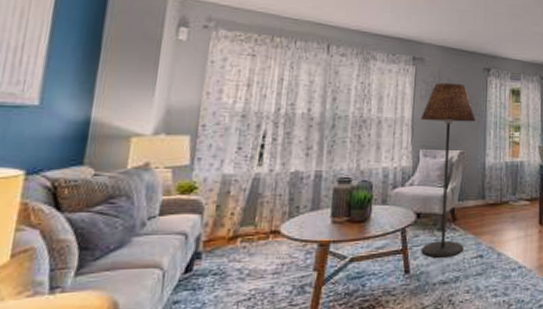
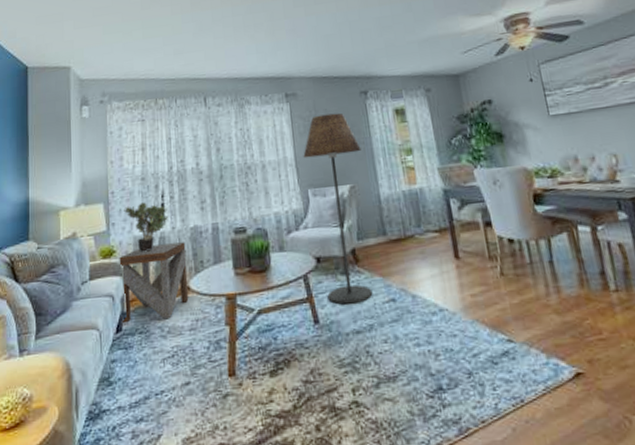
side table: none [193,186,283,264] -> present [119,242,189,324]
potted plant: none [214,140,268,192] -> present [123,202,169,253]

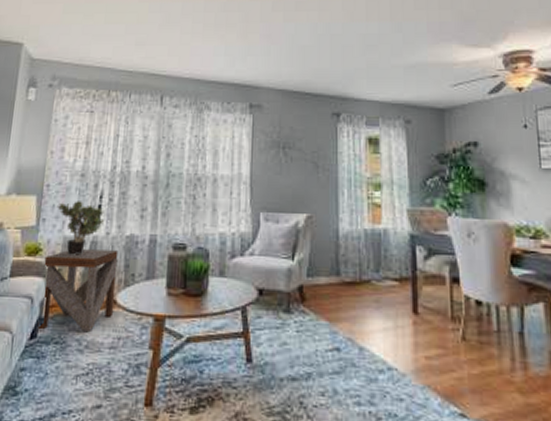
floor lamp: present [303,113,373,305] -> none [260,132,325,347]

